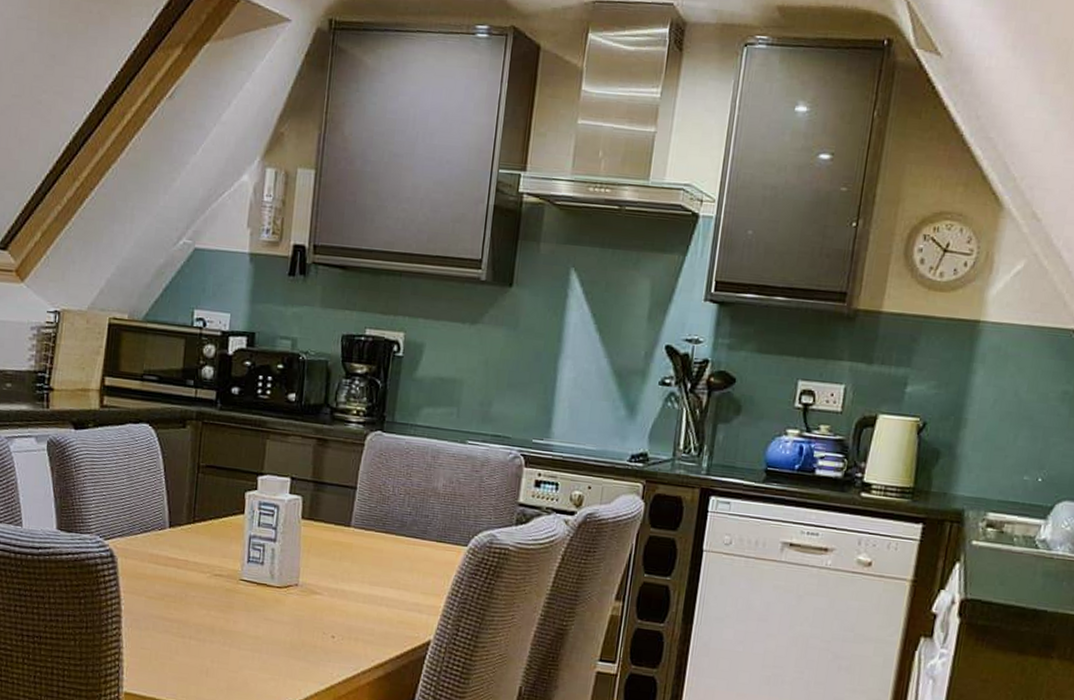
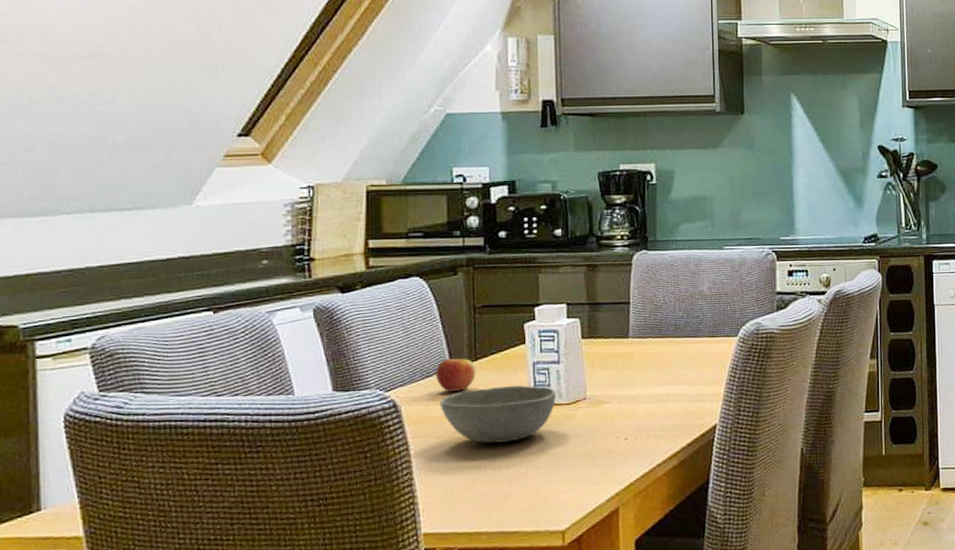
apple: none [153,512,193,553] -> present [435,355,476,392]
bowl: none [154,553,269,616] -> present [439,385,557,444]

